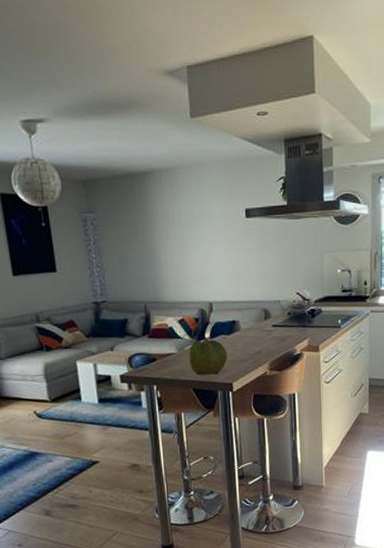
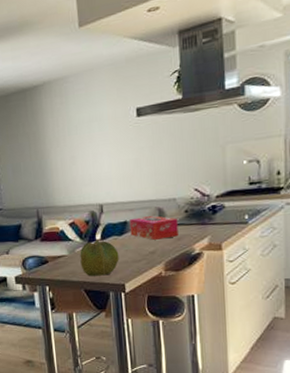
tissue box: none [238,316,282,340] -> present [129,216,179,240]

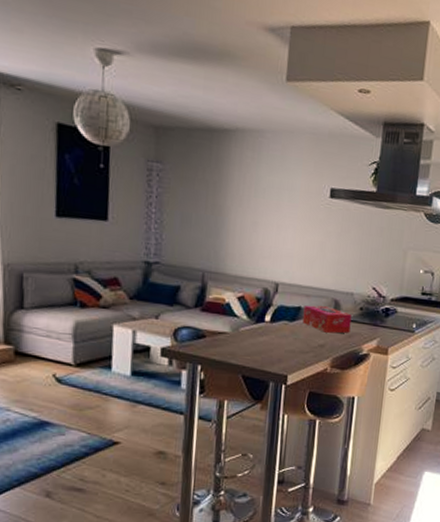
cabbage: present [80,240,119,277] -> none [242,321,287,363]

